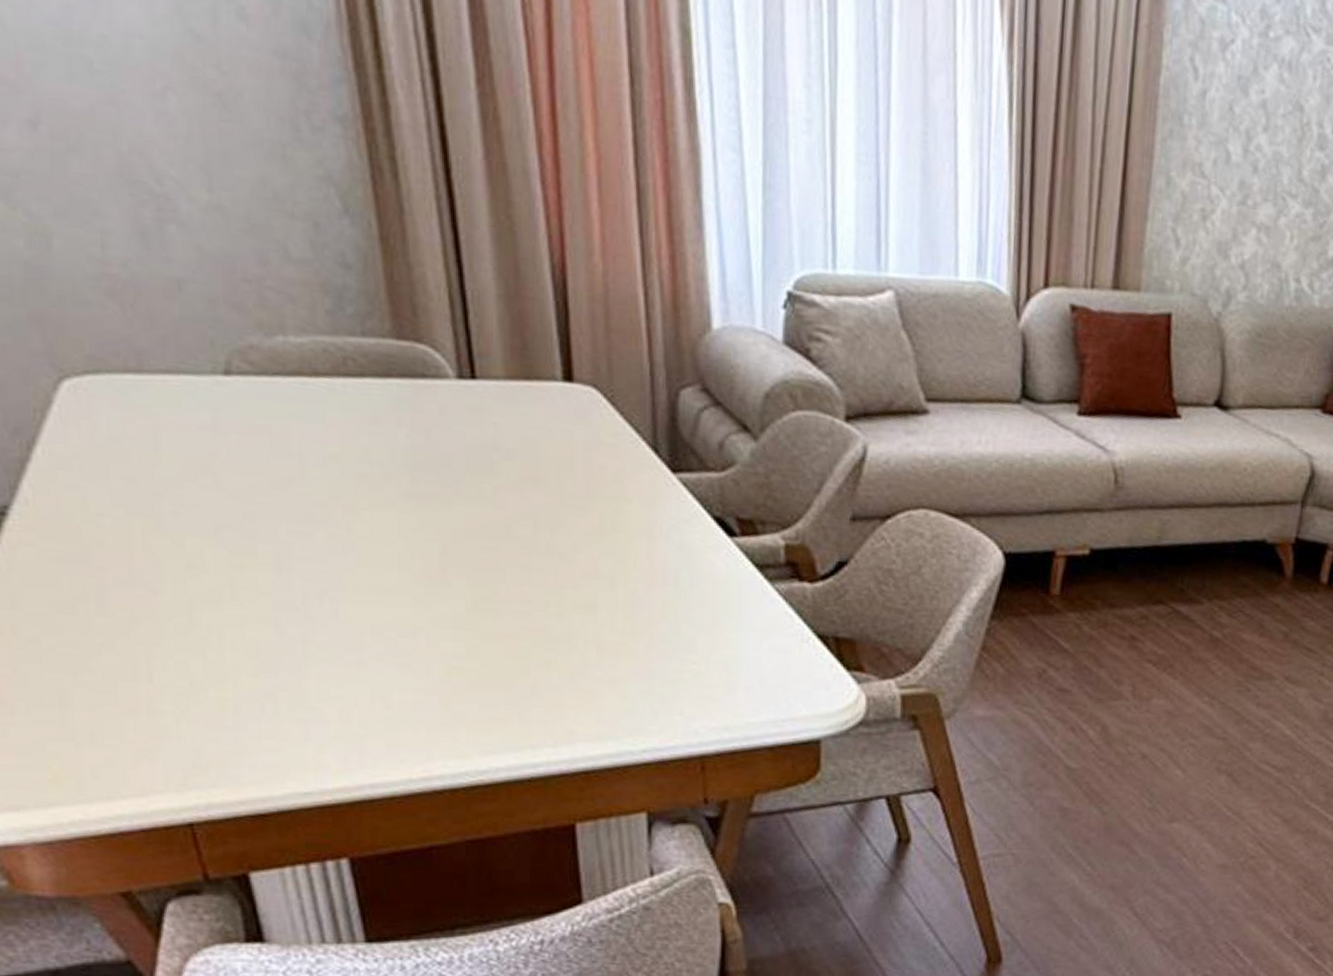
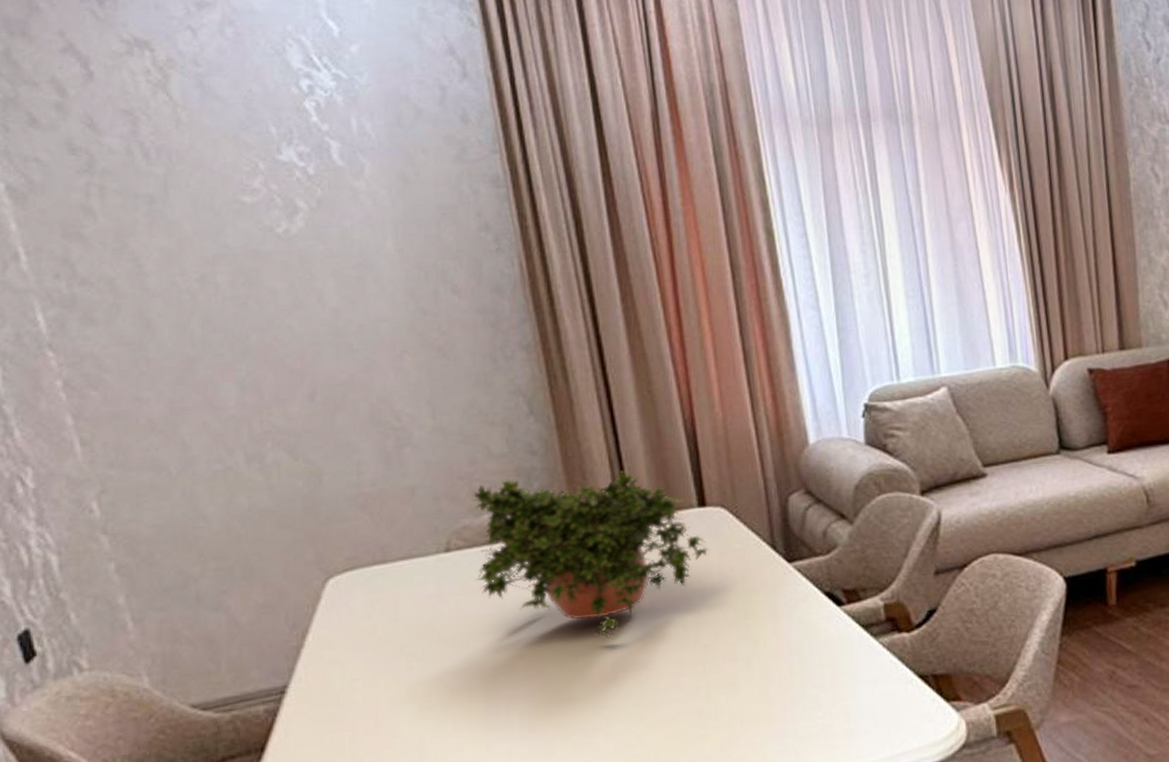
potted plant: none [258,293,573,523] -> present [469,470,709,639]

